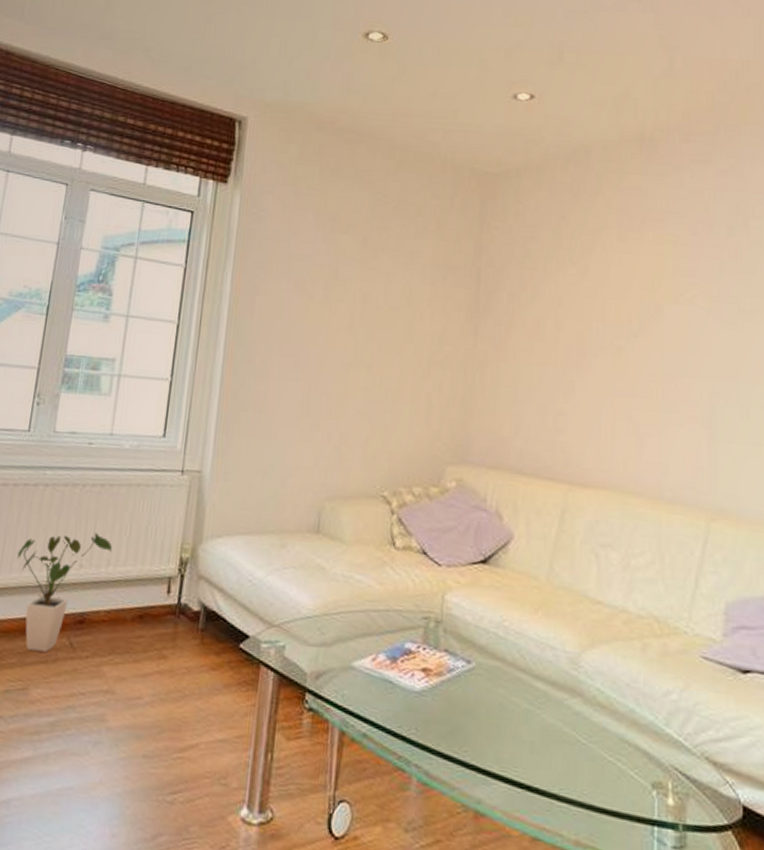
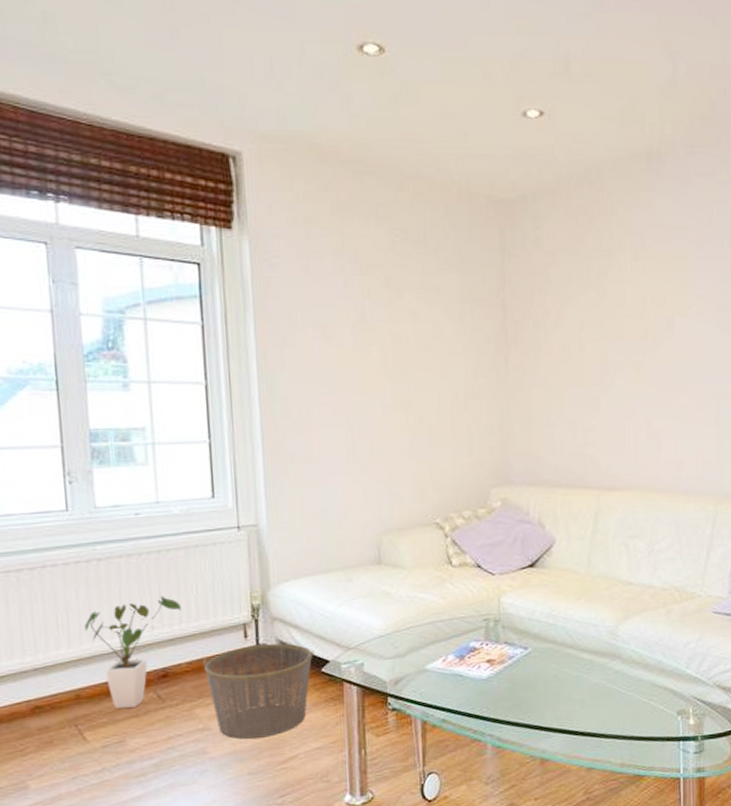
basket: none [121,603,235,715] -> present [202,643,314,739]

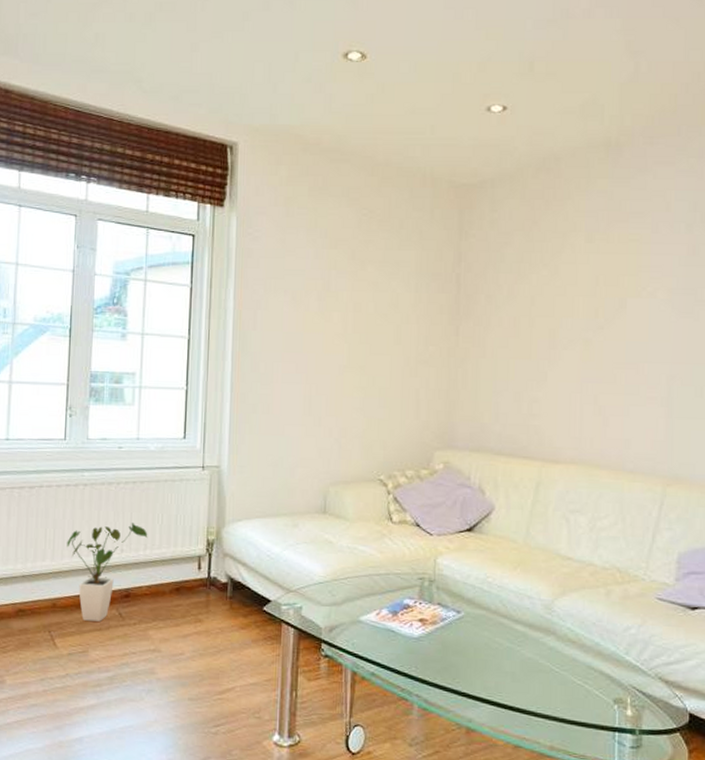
basket: present [202,643,314,739] -> none [160,577,258,666]

